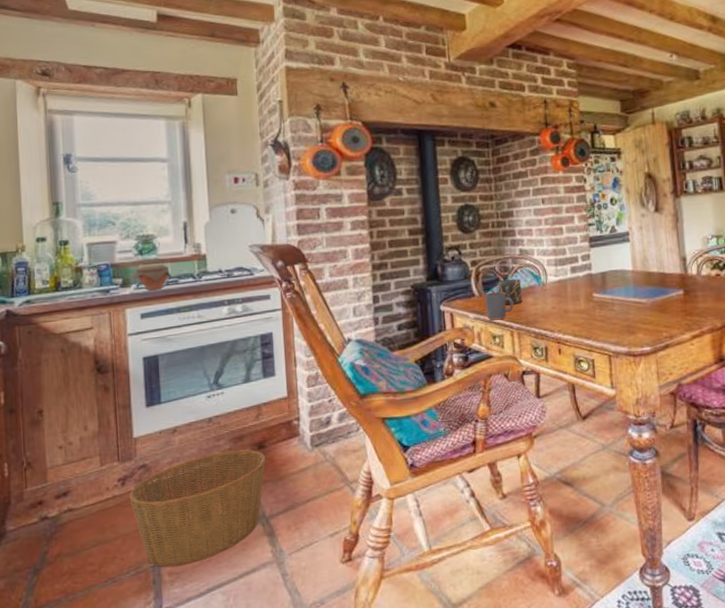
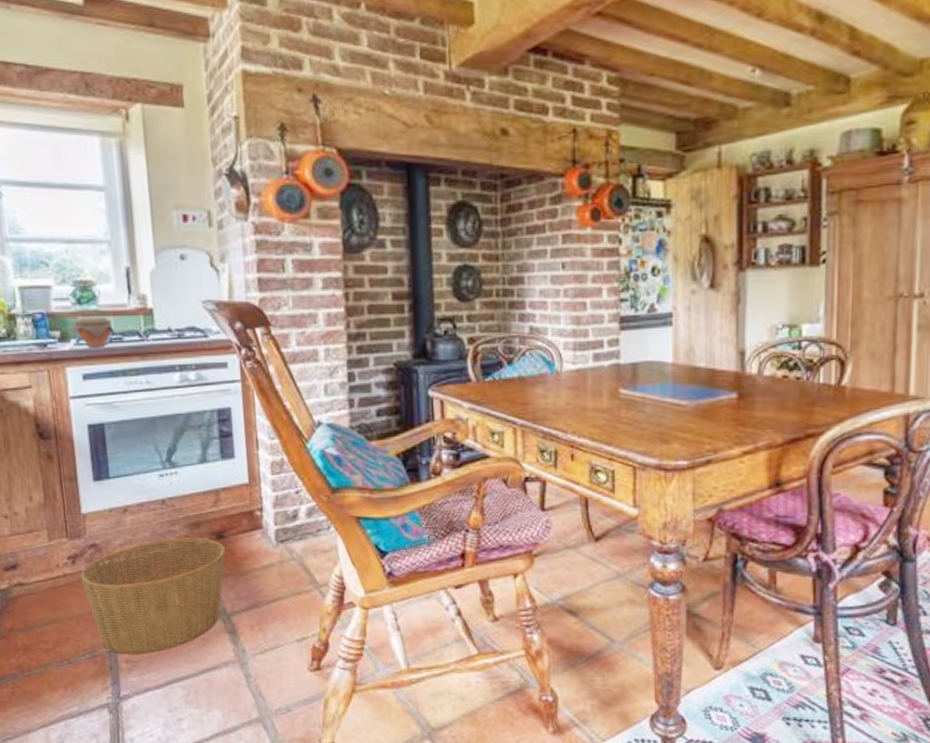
mug: present [484,291,514,321] -> none [483,378,518,413]
cup: present [497,278,523,305] -> none [500,363,530,396]

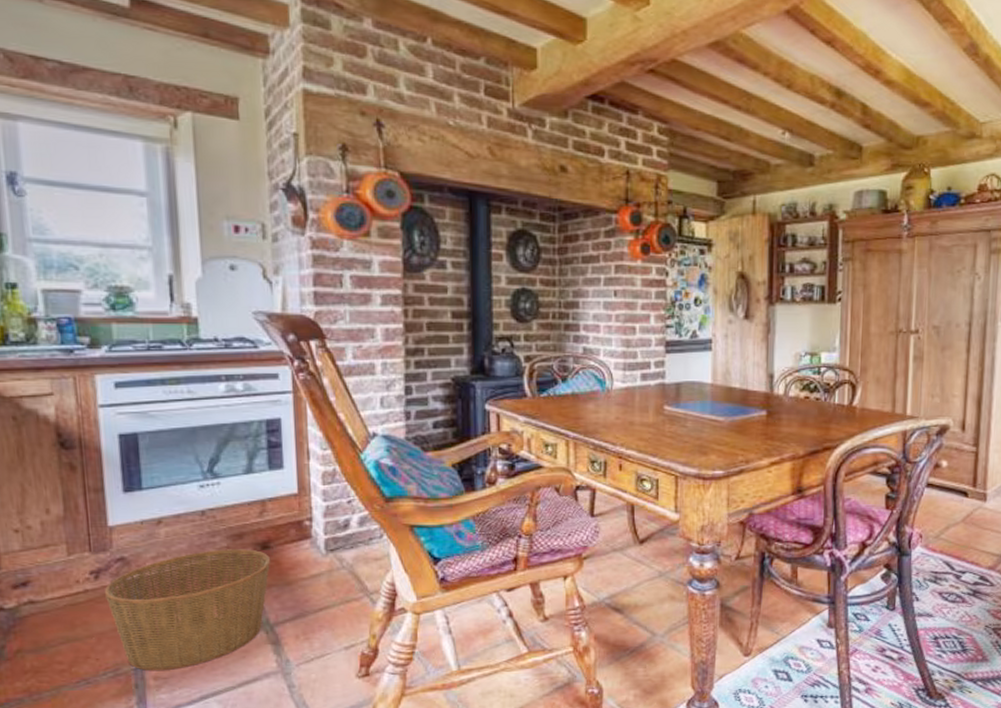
jar: present [71,316,115,350] -> none [102,323,154,358]

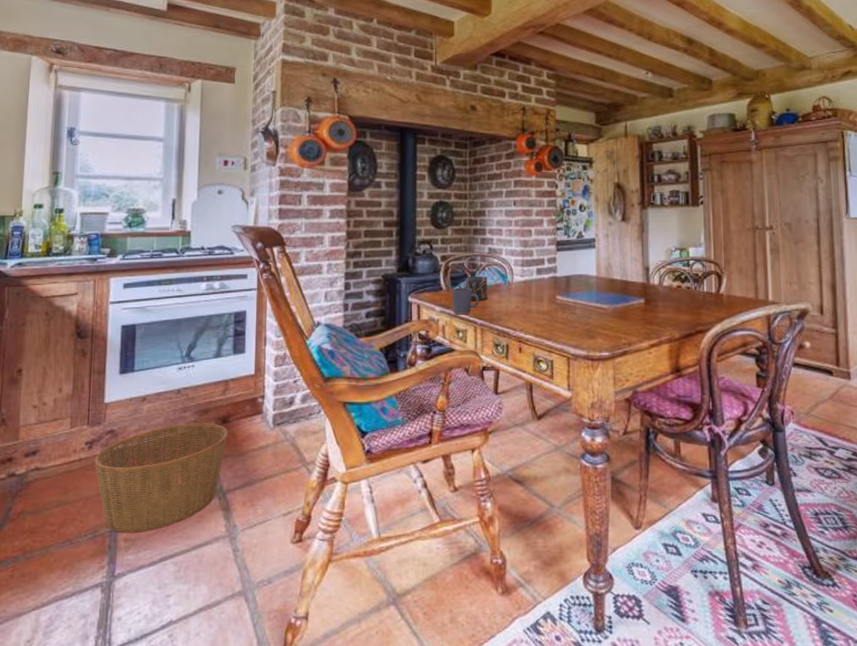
mug: none [538,394,571,426] -> present [452,287,479,315]
cup: none [555,381,582,411] -> present [465,276,488,301]

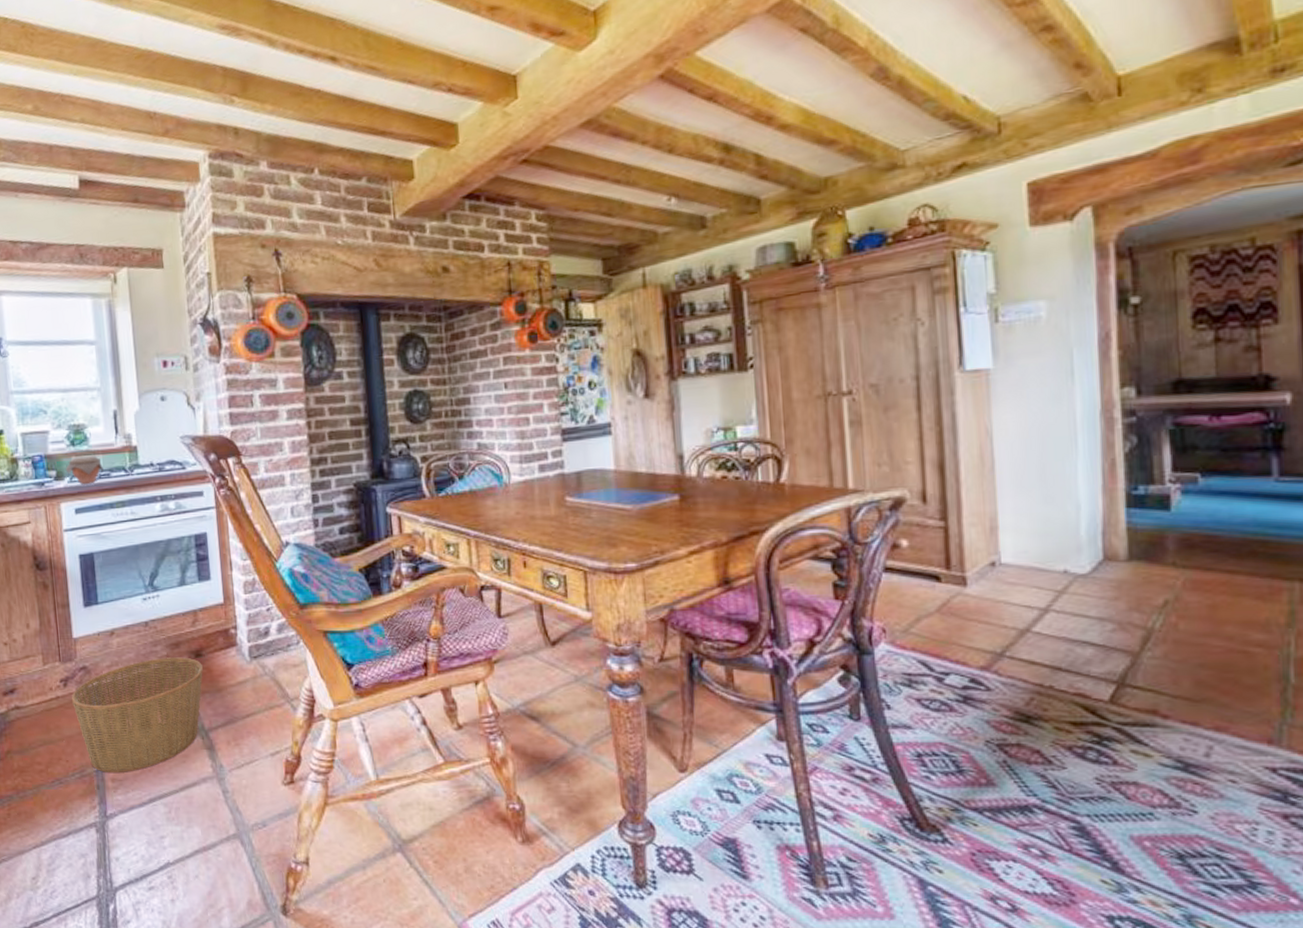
jar: none [119,237,156,264] -> present [65,455,104,486]
mug: present [452,287,479,315] -> none [437,492,471,526]
cup: present [465,276,488,301] -> none [452,477,481,509]

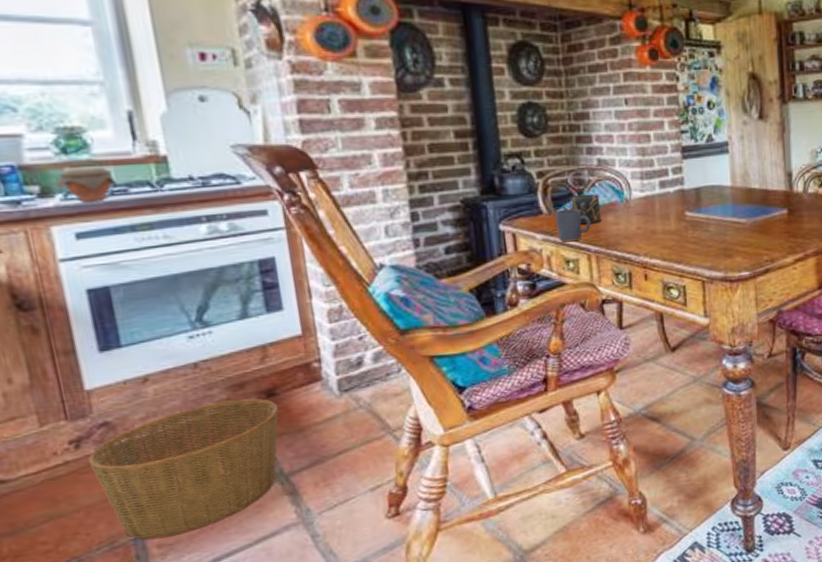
mug: none [437,492,471,526] -> present [555,208,591,242]
cup: none [452,477,481,509] -> present [571,193,602,225]

